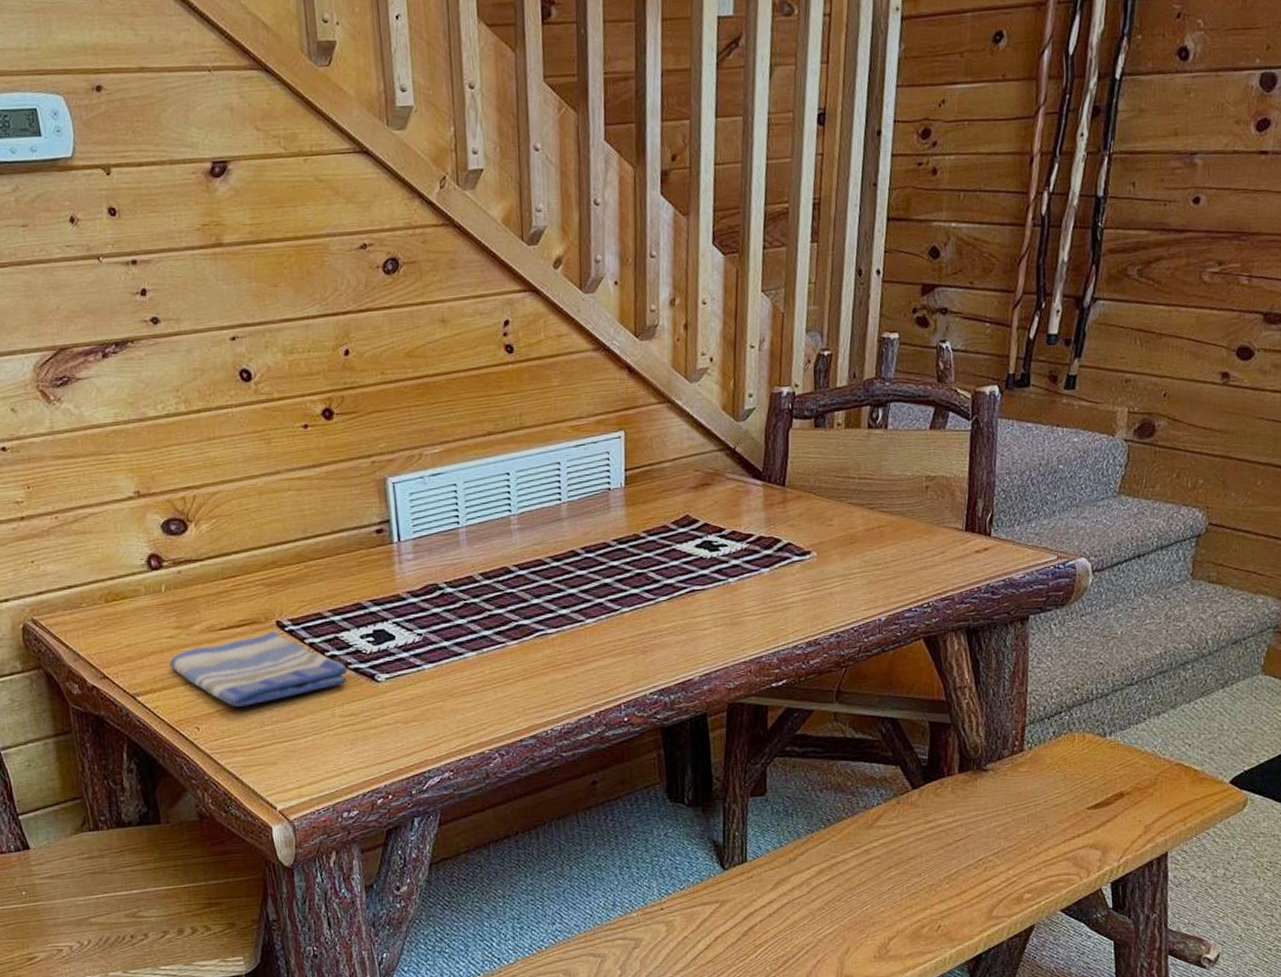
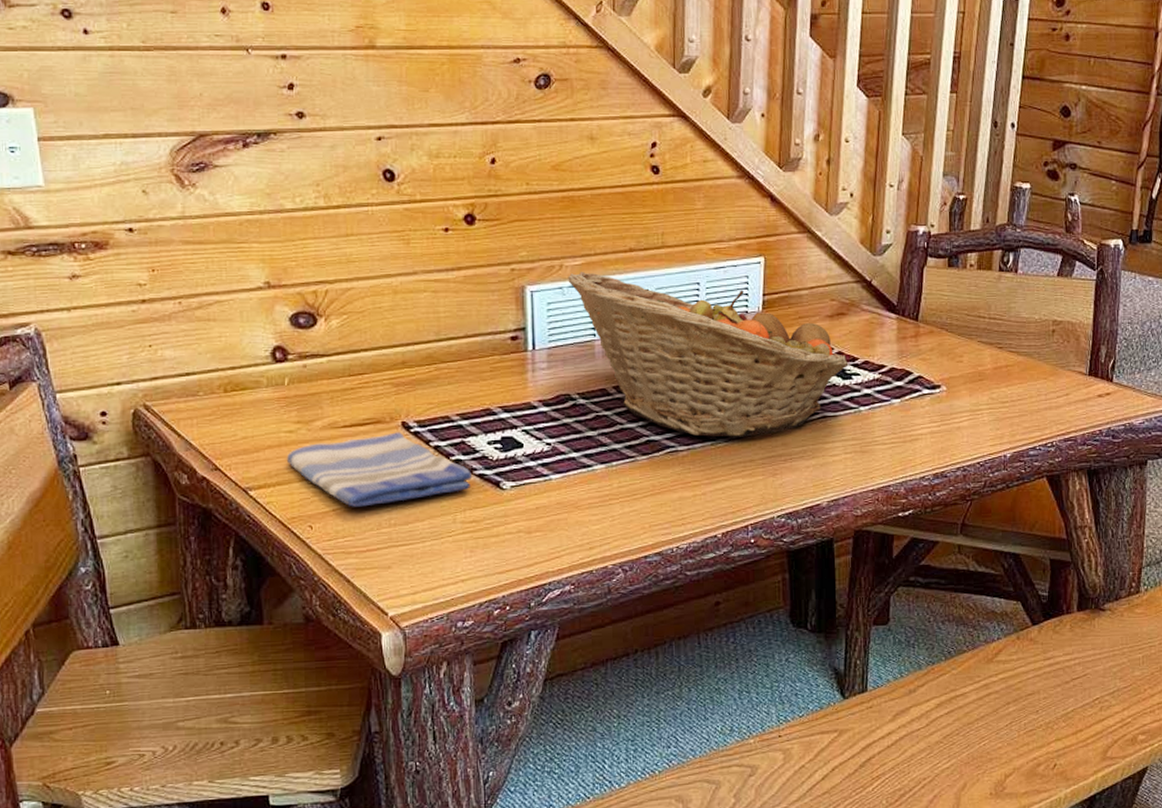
fruit basket: none [428,459,715,618] -> present [568,272,849,437]

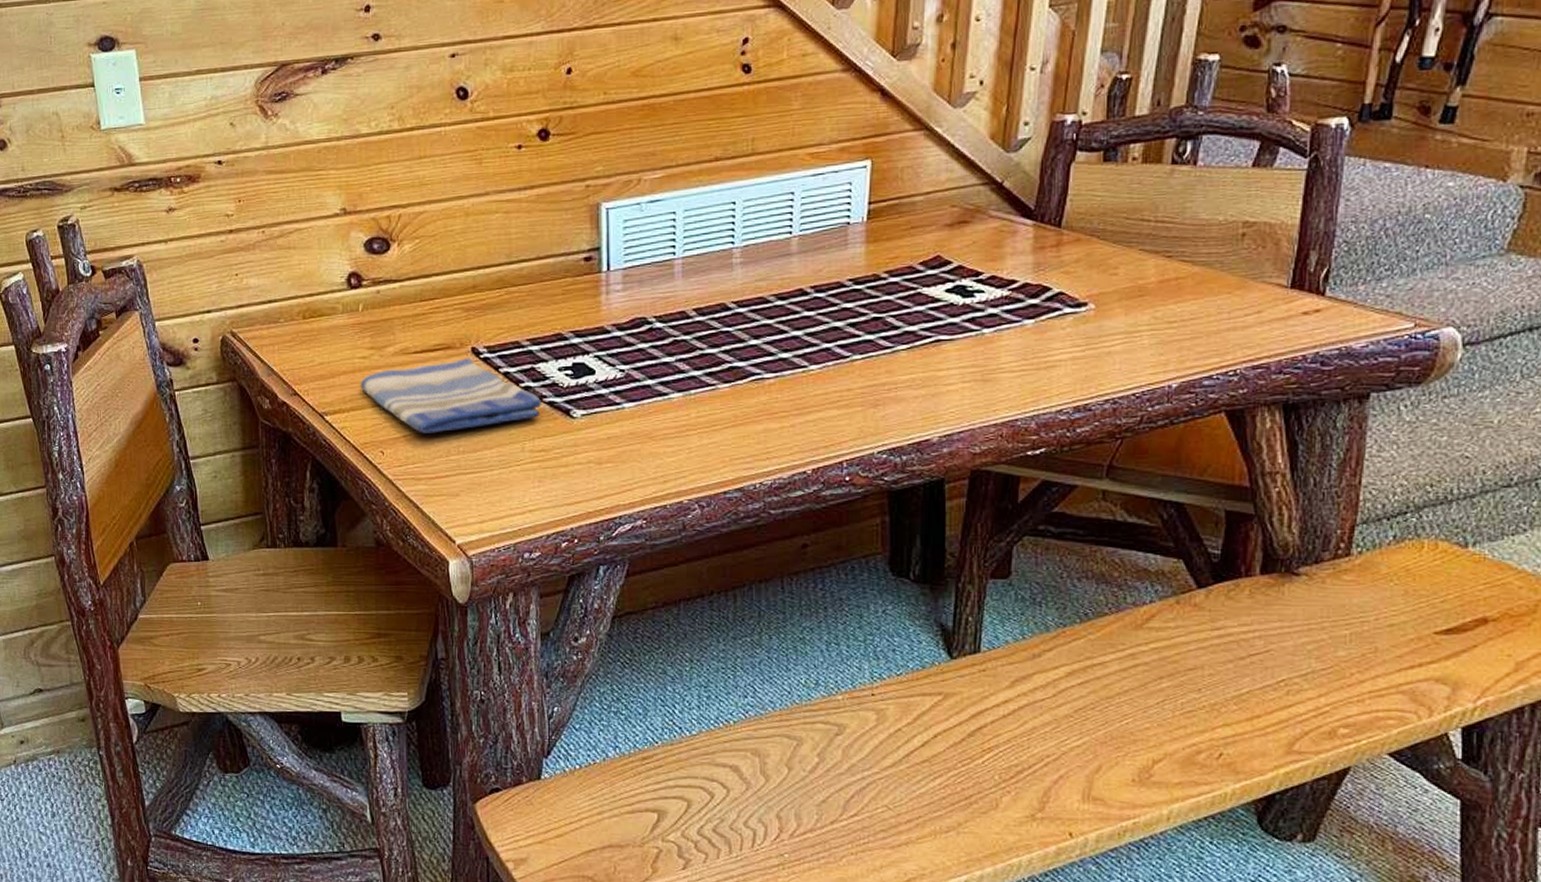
fruit basket: present [568,272,849,437] -> none [646,185,971,364]

